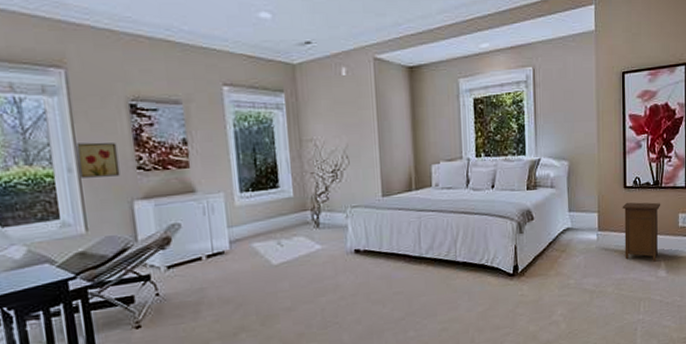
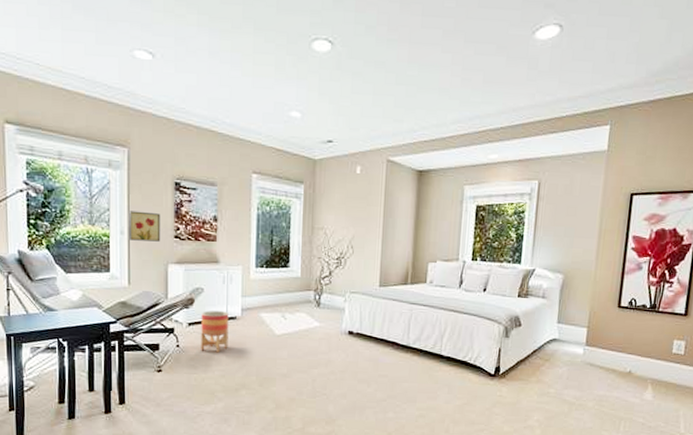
planter: none [181,247,219,296] -> present [201,311,229,353]
nightstand: present [622,202,661,262] -> none [610,321,656,384]

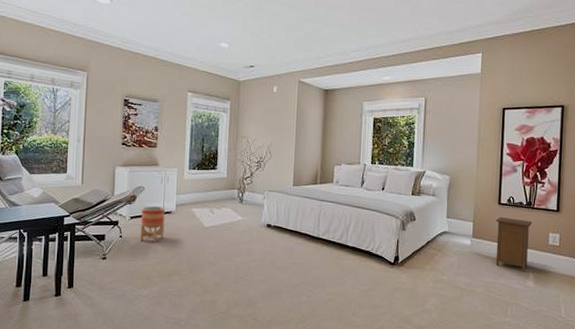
wall art: present [128,211,161,242] -> none [84,122,111,148]
nightstand: none [610,321,656,384] -> present [495,216,533,272]

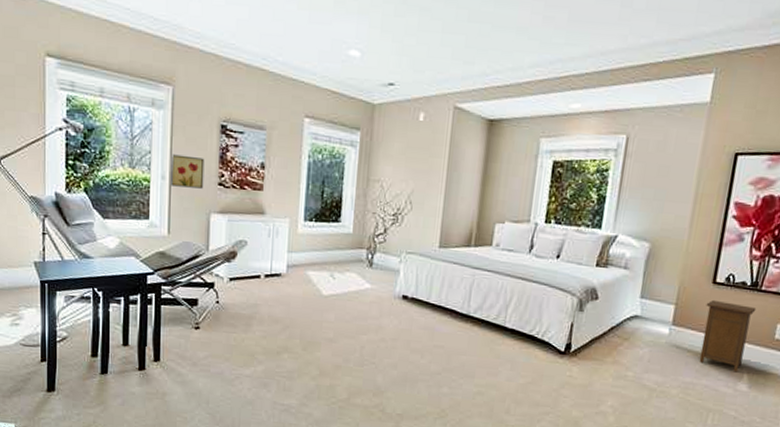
wall art: none [84,122,111,148] -> present [170,154,205,189]
planter: present [140,206,165,243] -> none [242,265,273,312]

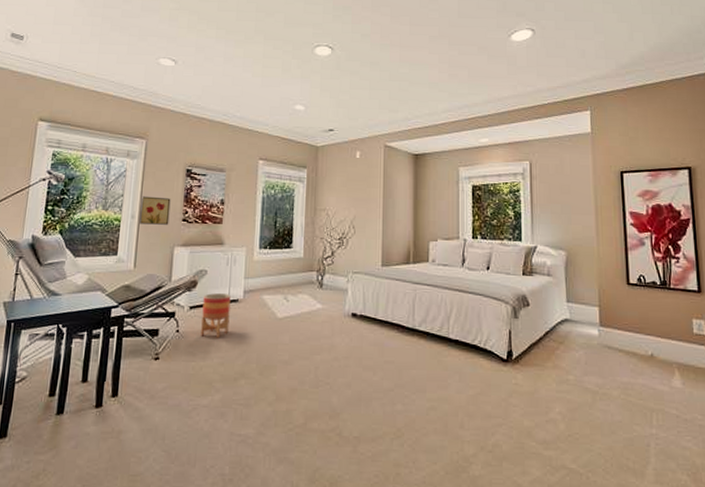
planter: none [242,265,273,312] -> present [201,293,231,338]
nightstand: present [699,299,757,372] -> none [626,299,671,369]

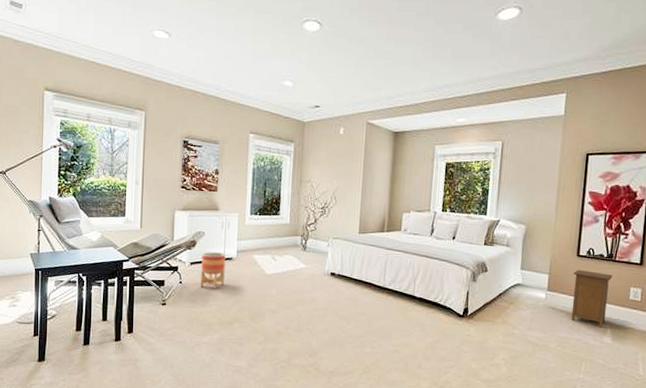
wall art: present [138,196,171,225] -> none [142,164,170,191]
nightstand: none [626,299,671,369] -> present [571,269,613,328]

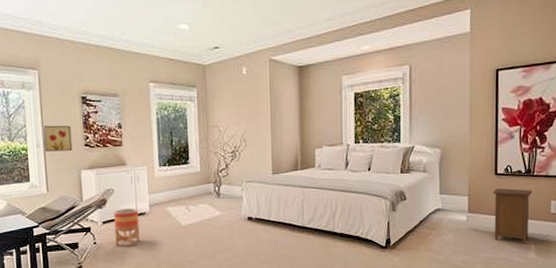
wall art: none [142,164,170,191] -> present [42,125,73,152]

